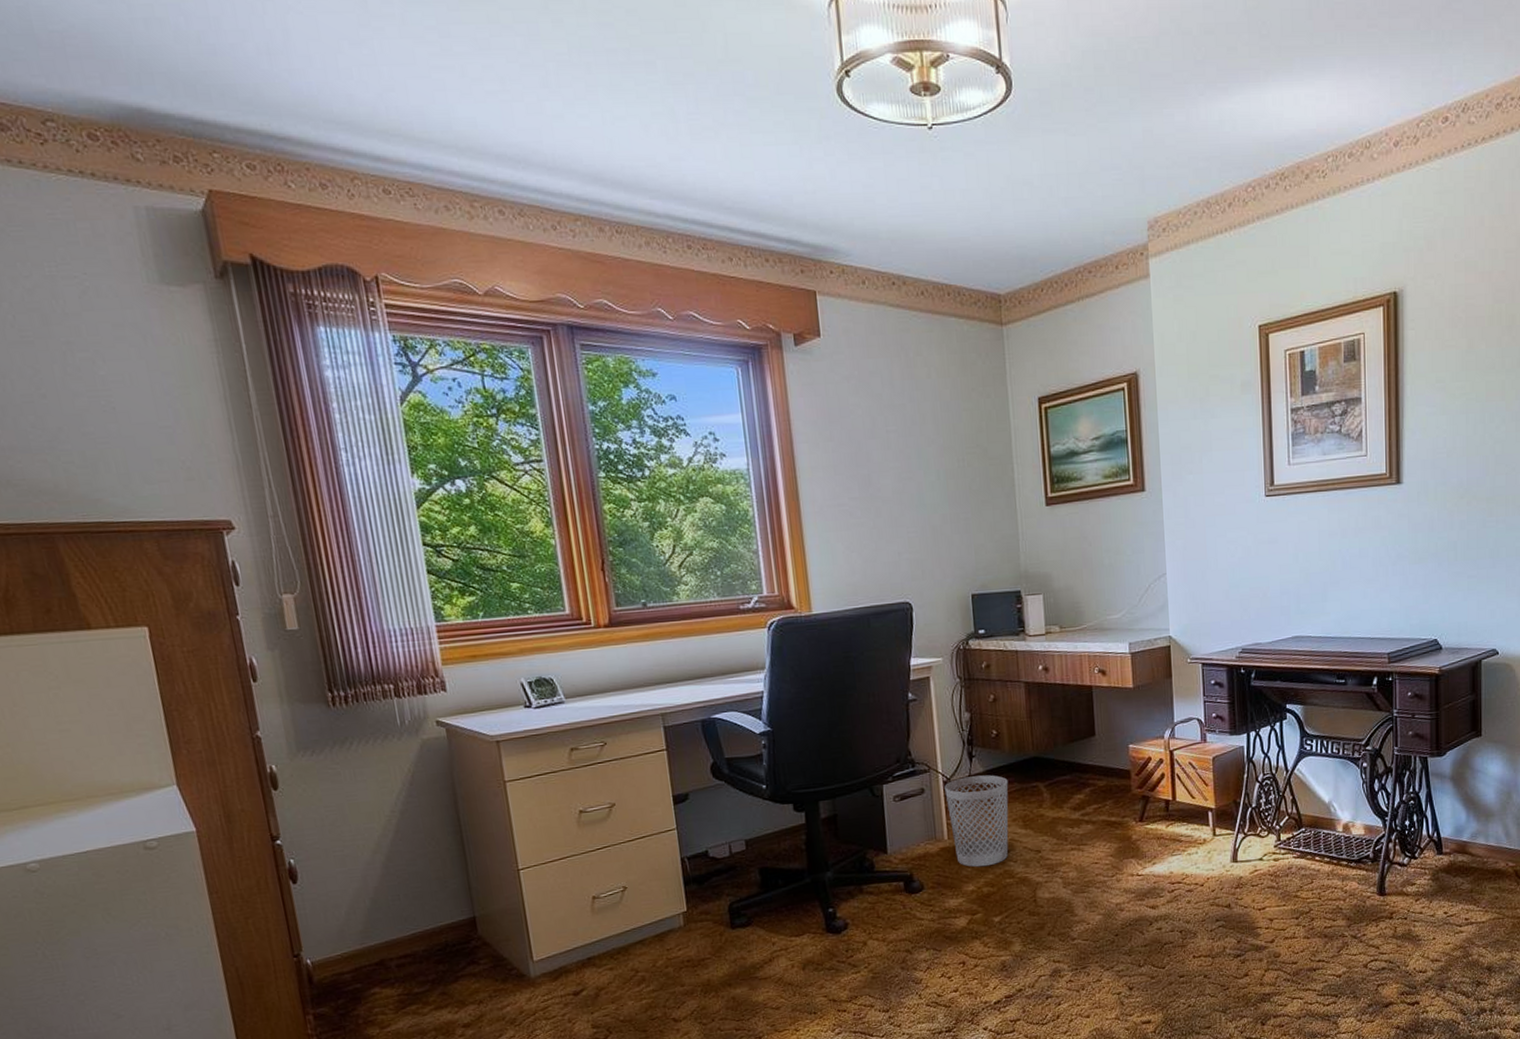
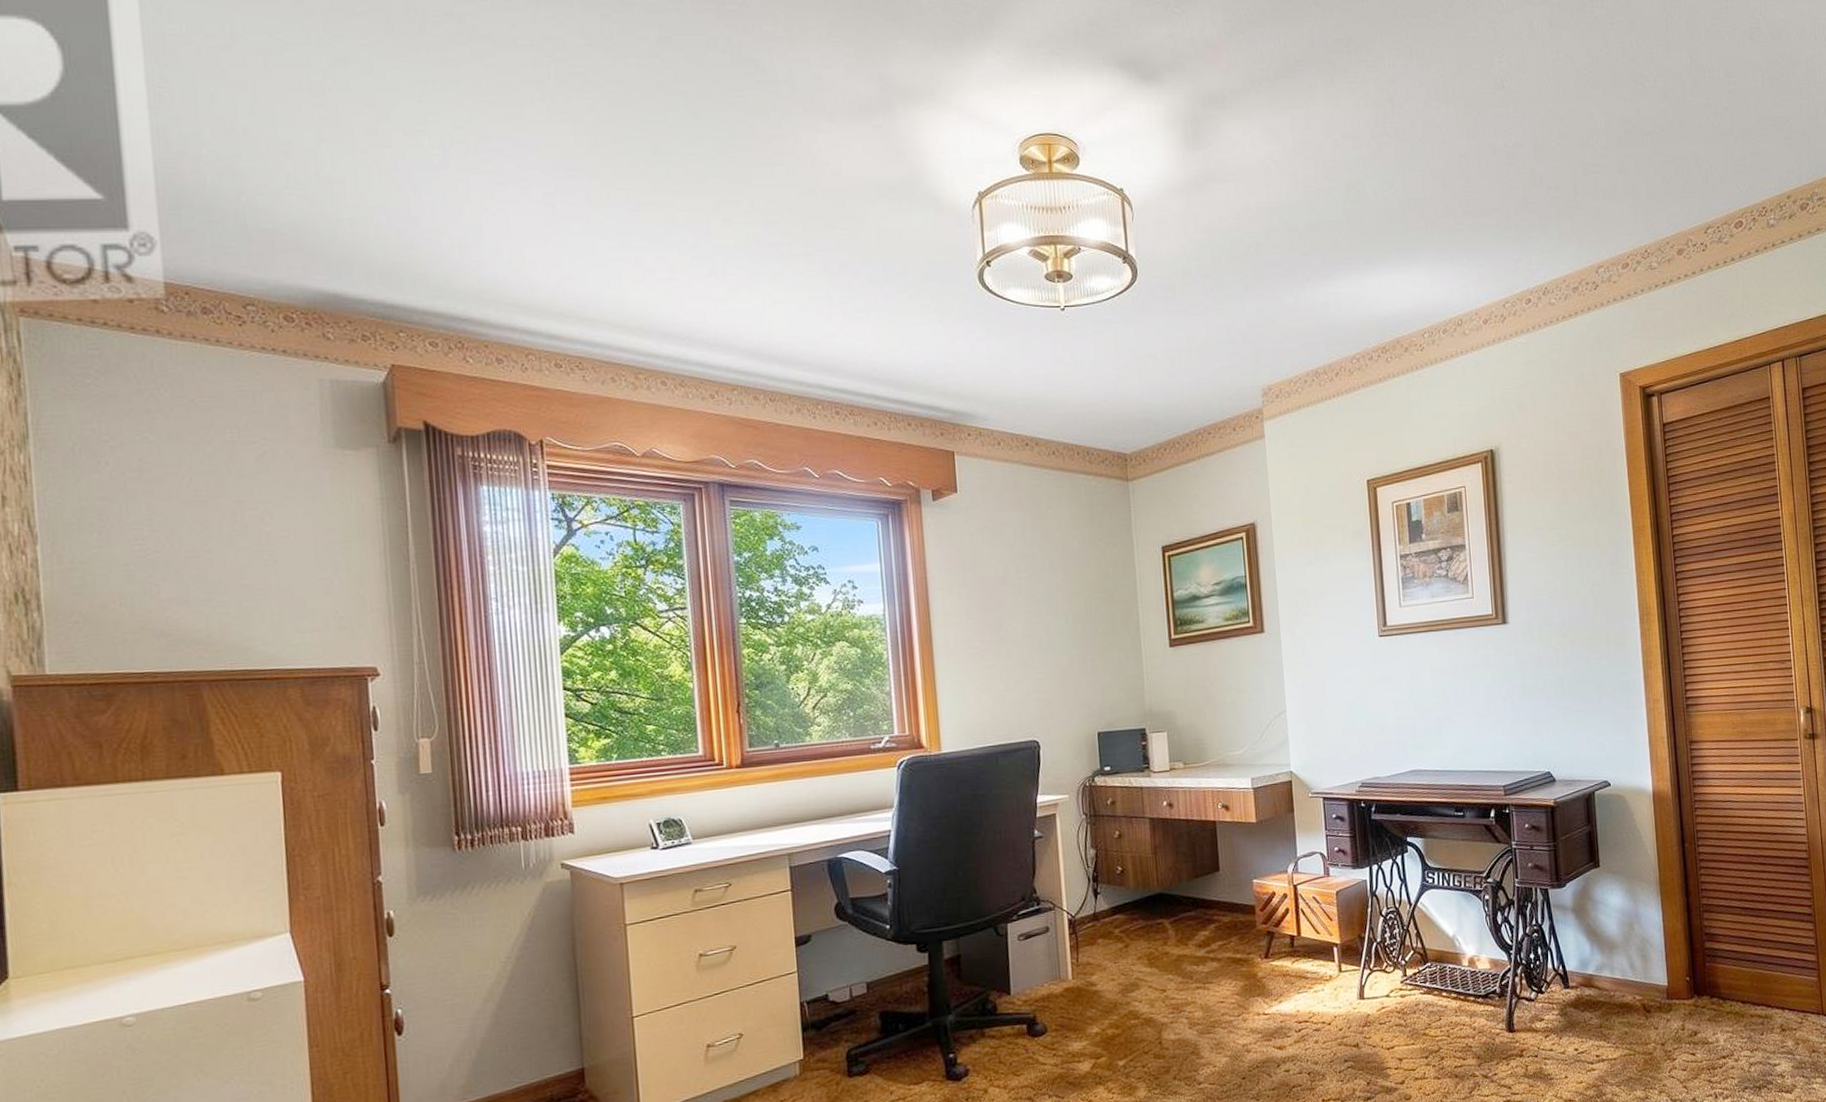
wastebasket: present [944,775,1009,867] -> none [1069,912,1134,1008]

